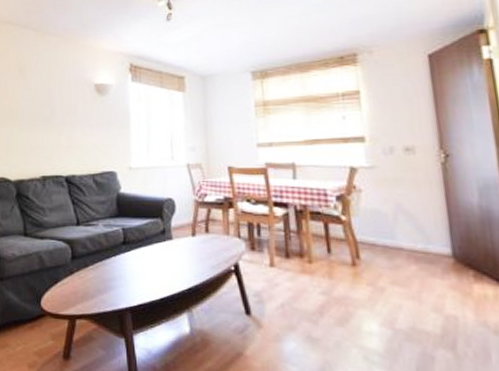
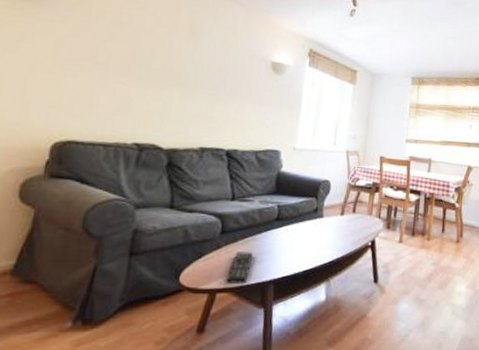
remote control: none [83,277,105,312] -> present [226,252,253,285]

